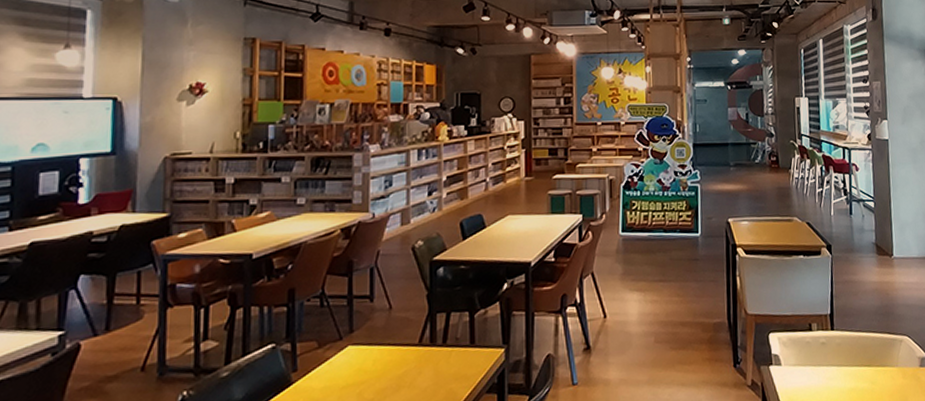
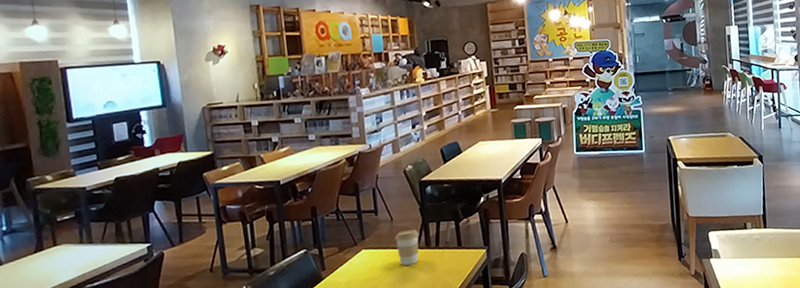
coffee cup: none [391,321,423,368] -> present [394,229,419,266]

